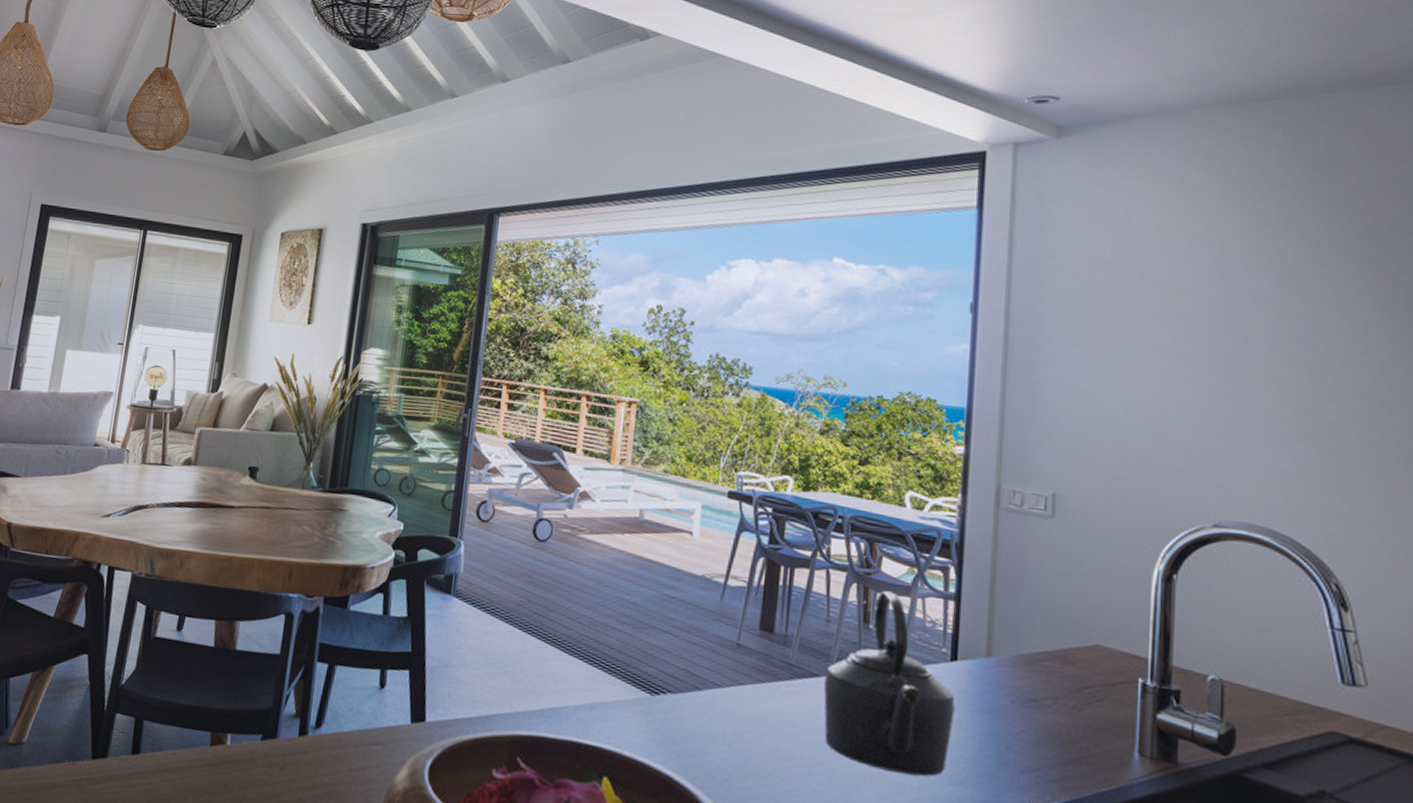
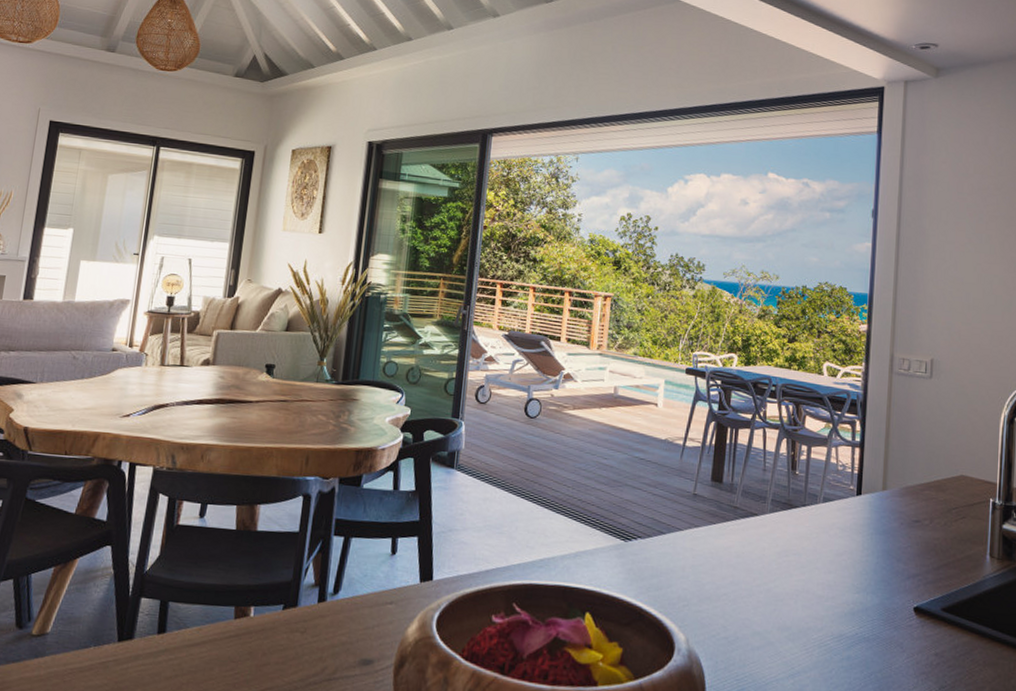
kettle: present [823,590,955,777] -> none [761,443,860,588]

